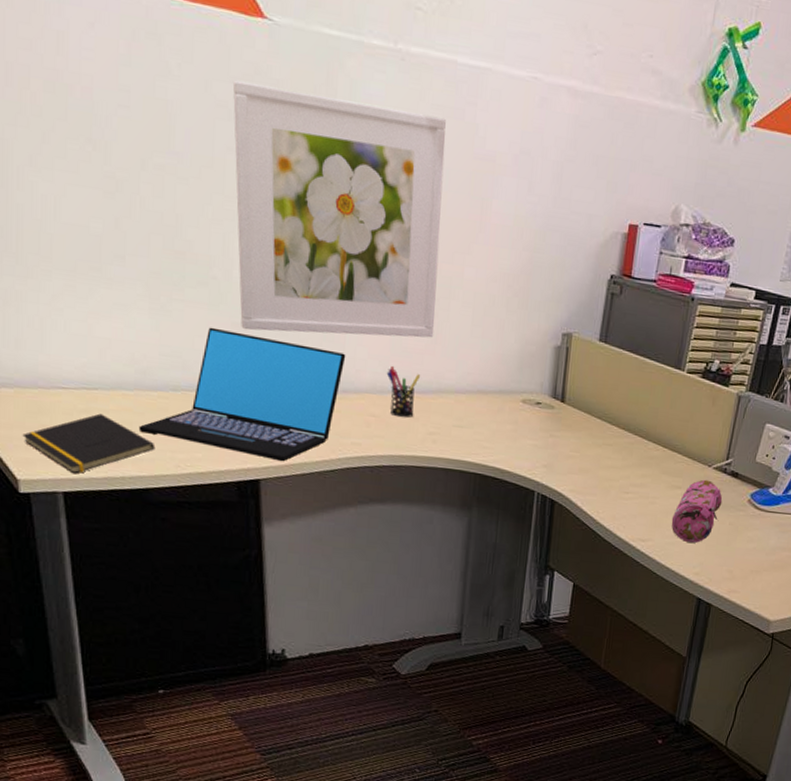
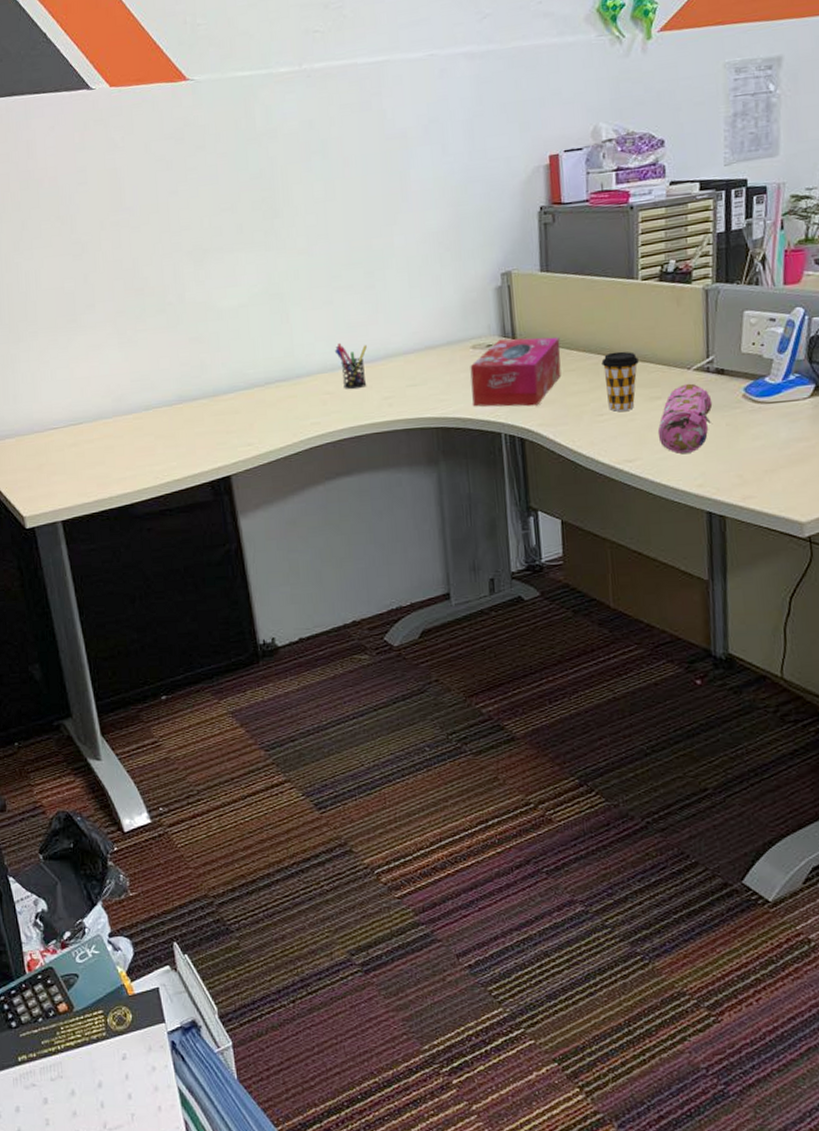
notepad: present [22,413,156,474] -> none [25,444,136,503]
laptop: present [138,327,346,462] -> none [119,342,295,455]
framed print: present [233,80,446,338] -> none [168,113,374,342]
tissue box: none [513,399,604,472] -> present [470,337,562,407]
coffee cup: none [634,435,669,494] -> present [601,351,639,412]

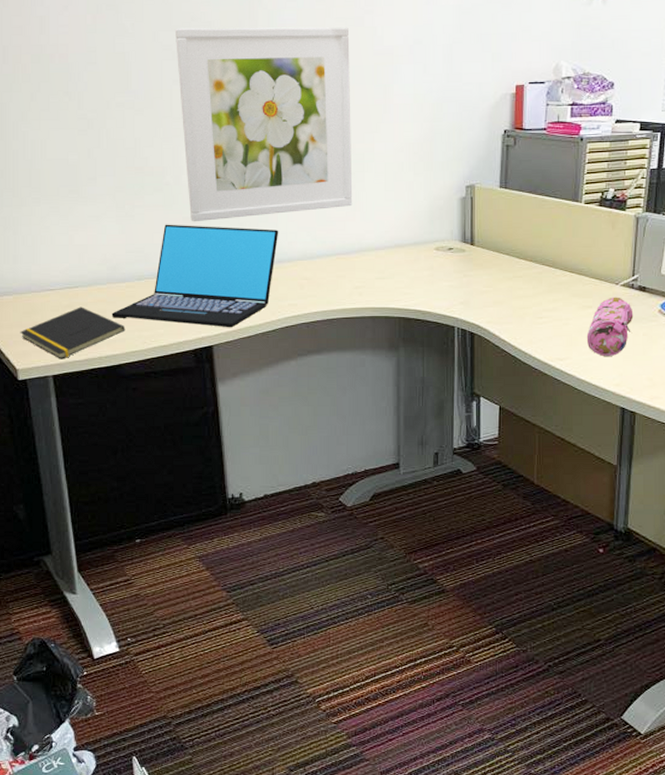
notepad: none [25,444,136,503] -> present [20,307,126,359]
laptop: none [119,342,295,455] -> present [111,224,279,328]
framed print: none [168,113,374,342] -> present [176,27,353,222]
pen holder: present [334,342,367,390] -> none [314,234,343,278]
tissue box: present [470,337,562,407] -> none [432,244,511,305]
coffee cup: present [601,351,639,412] -> none [545,264,576,316]

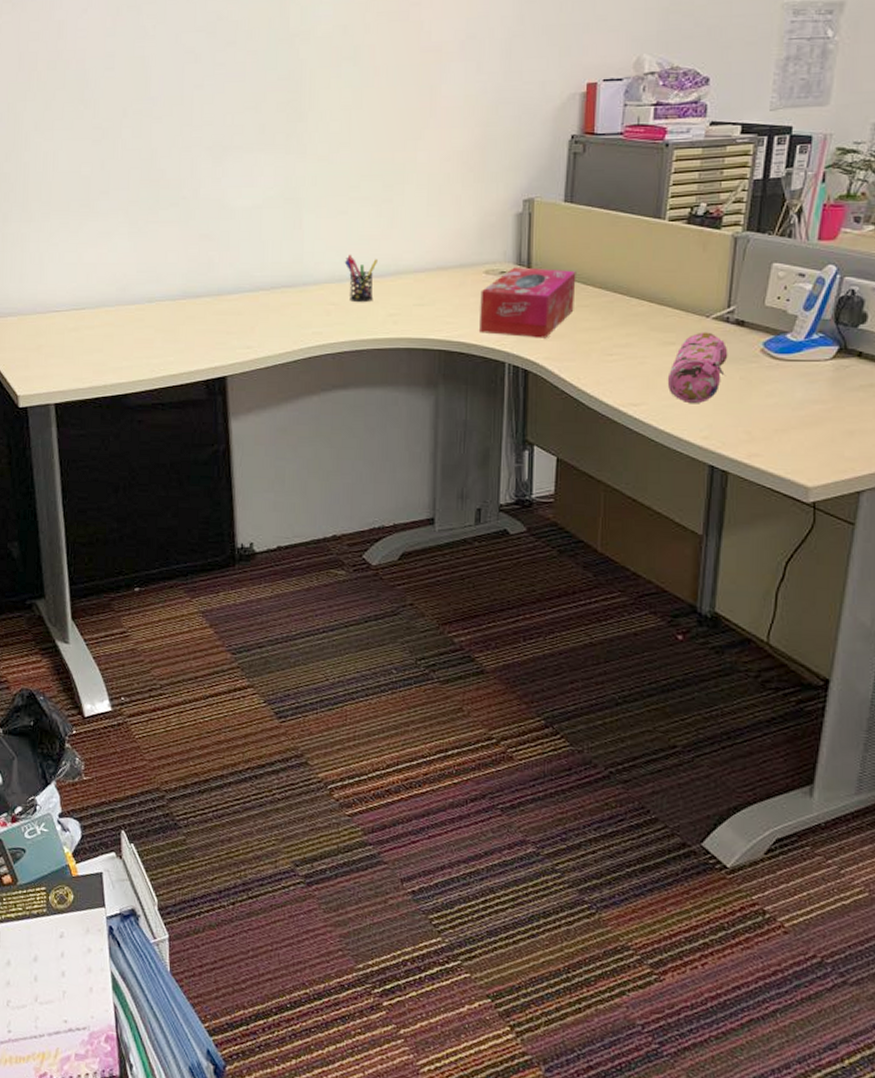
notepad: present [20,307,126,359] -> none [23,330,133,387]
laptop: present [111,224,279,328] -> none [119,241,305,357]
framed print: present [176,27,353,222] -> none [199,22,392,240]
pen holder: none [314,234,343,278] -> present [344,254,377,303]
tissue box: none [432,244,511,305] -> present [480,267,576,338]

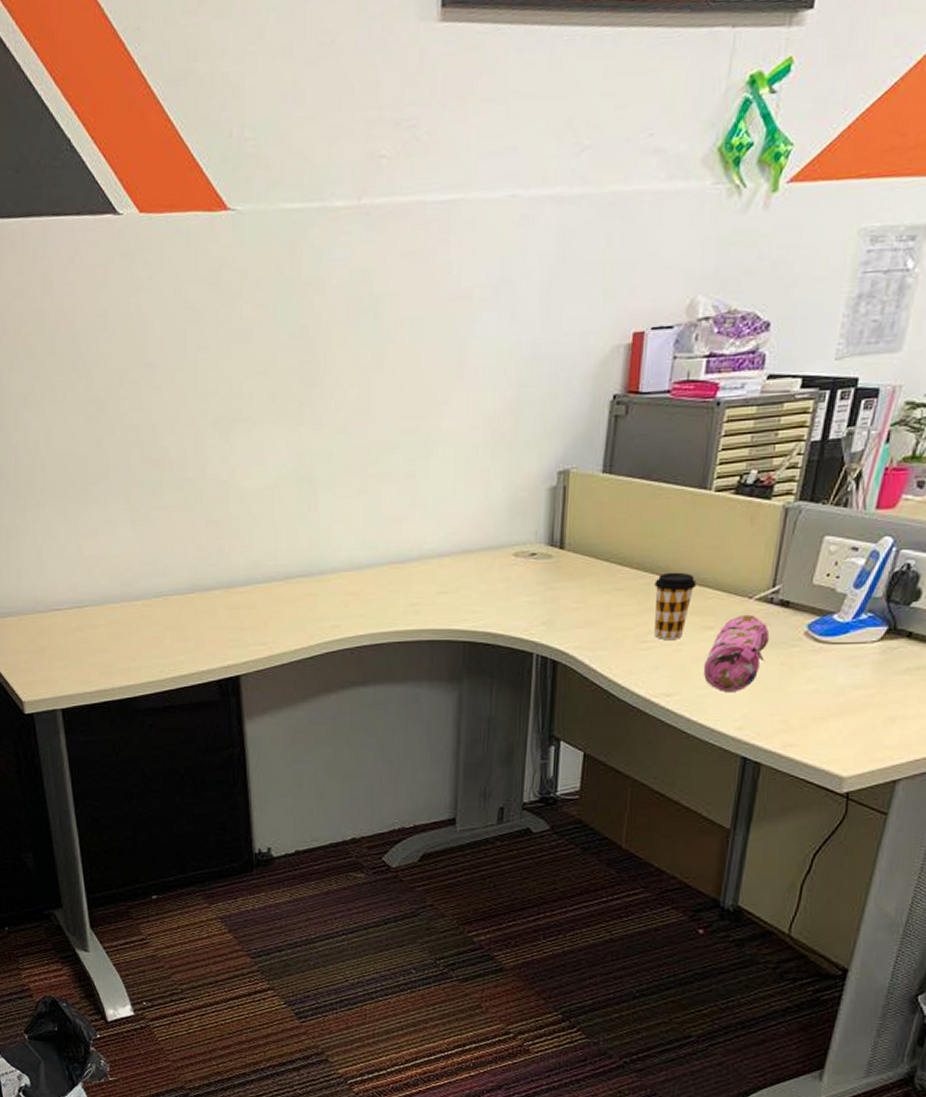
pen holder: present [344,254,377,303] -> none [363,538,399,592]
tissue box: present [480,267,576,338] -> none [507,548,612,626]
coffee cup: none [617,292,656,353] -> present [654,572,696,639]

